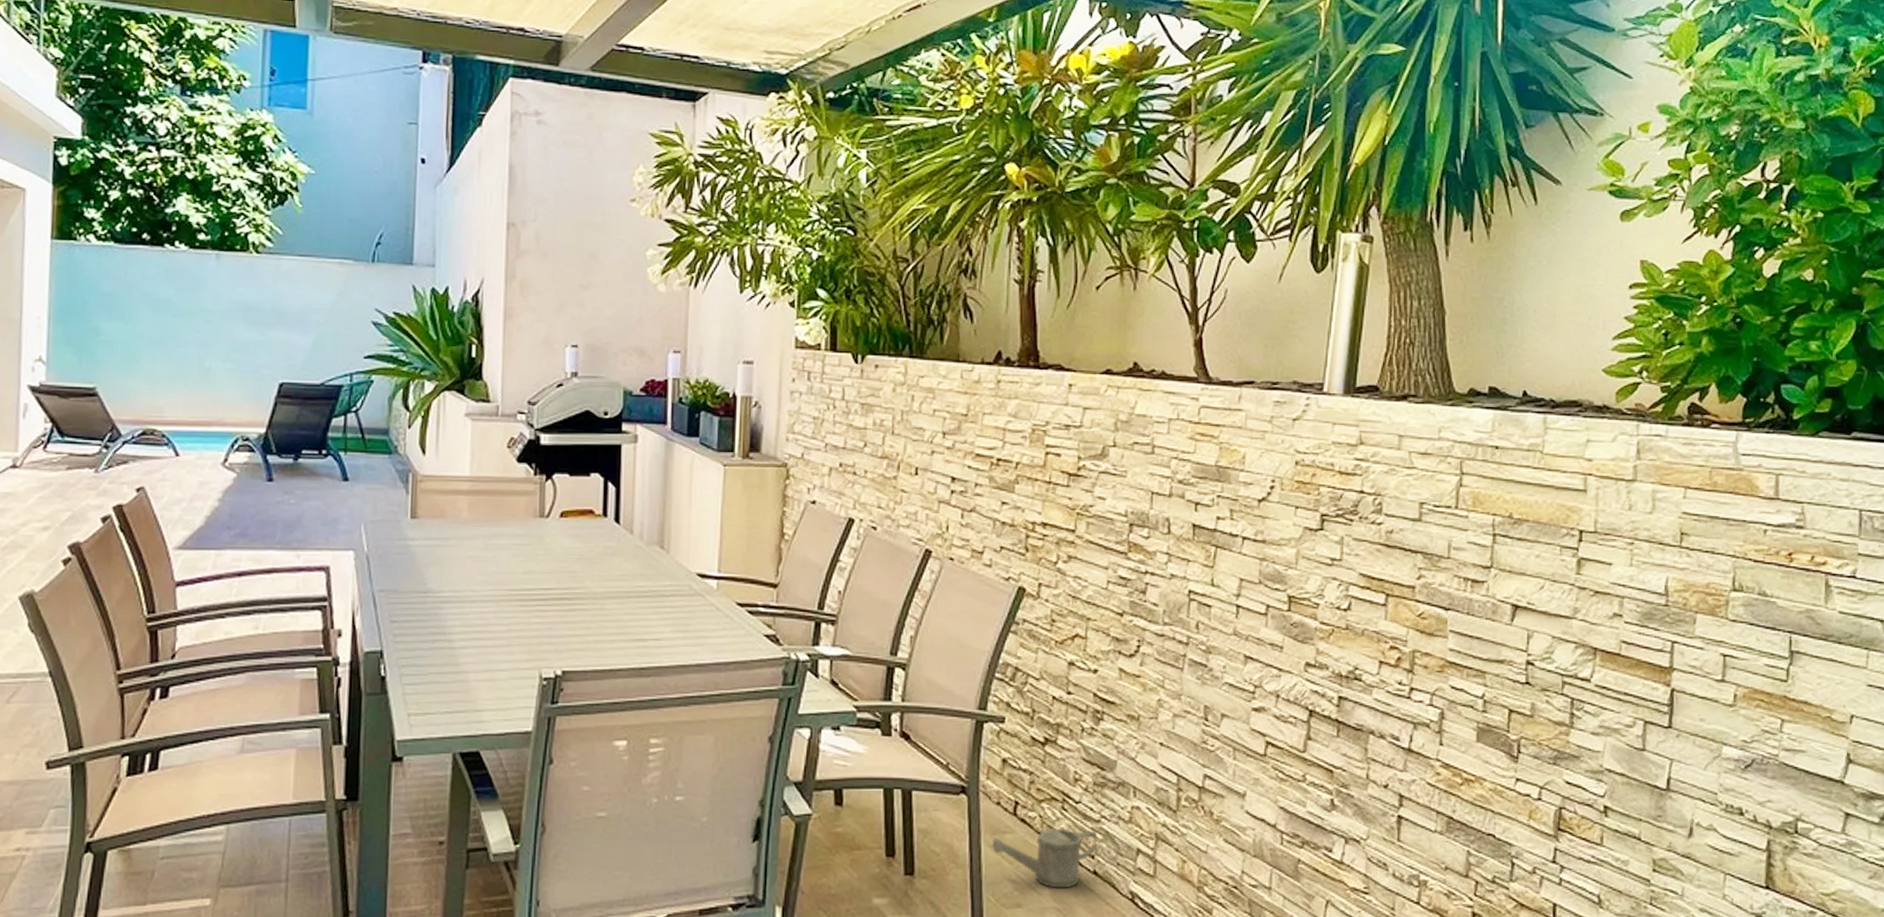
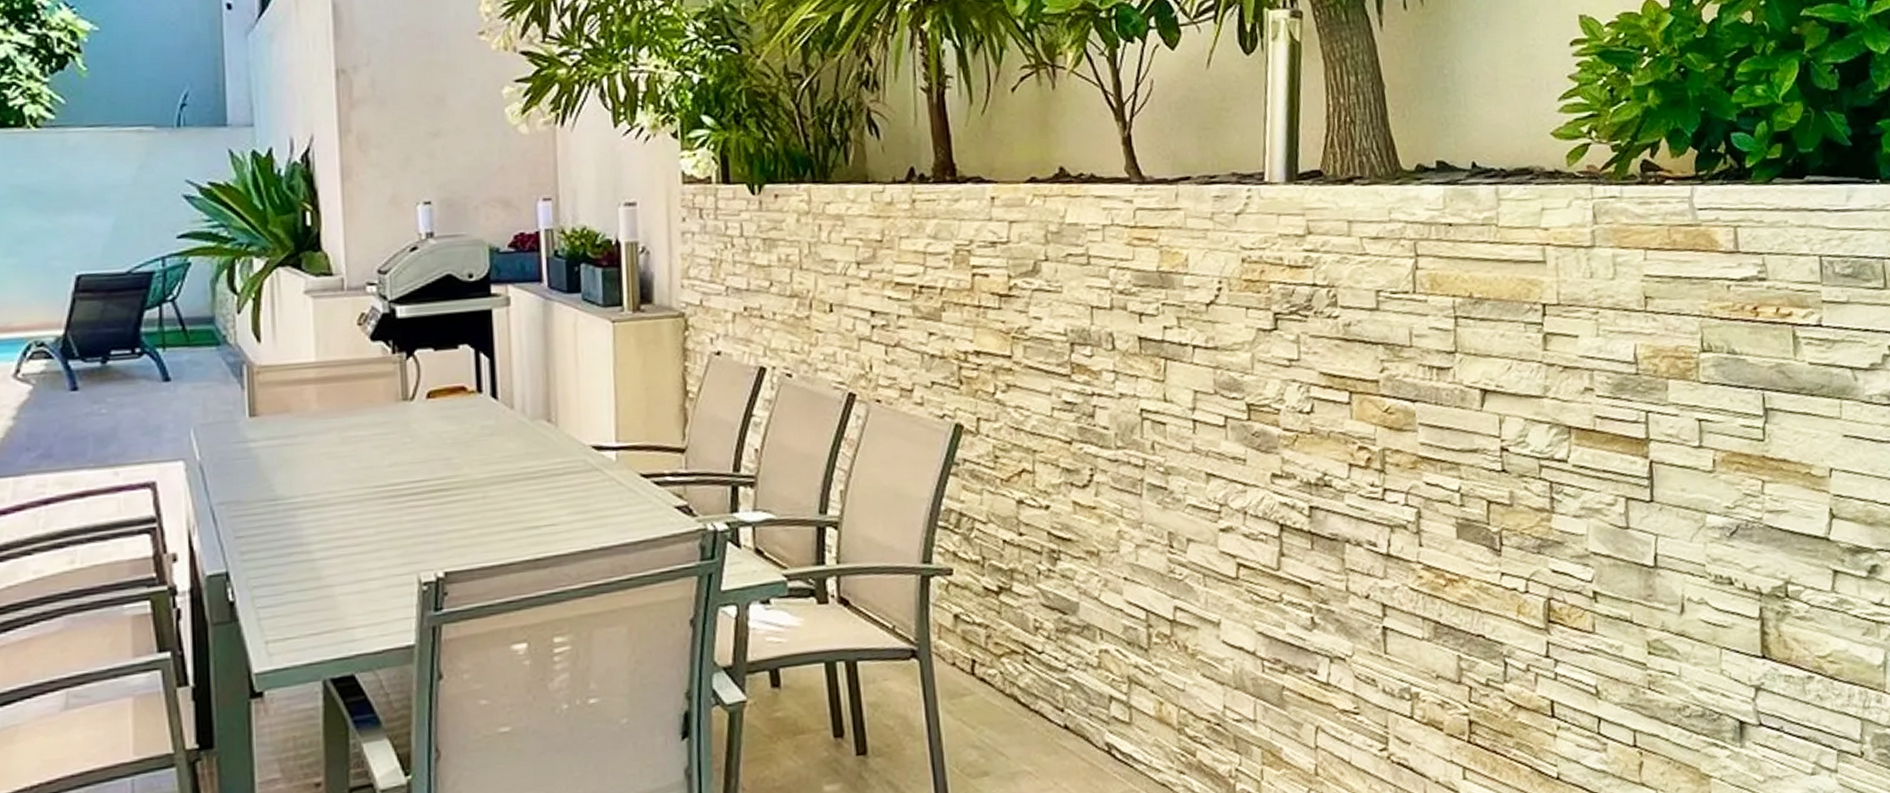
watering can: present [992,827,1098,888] -> none [950,681,1066,750]

